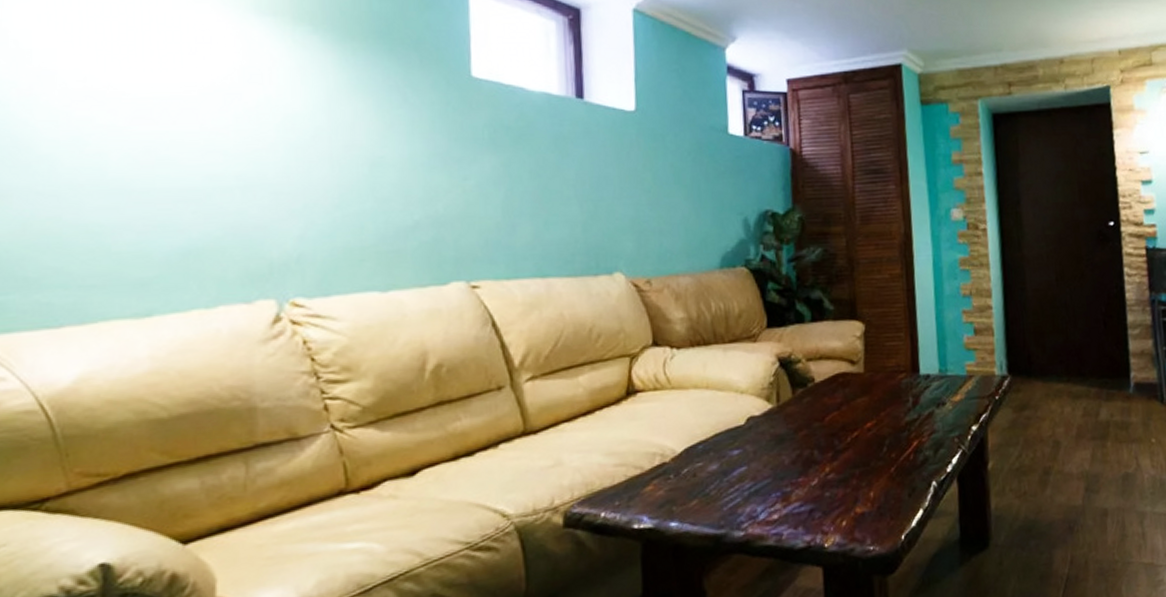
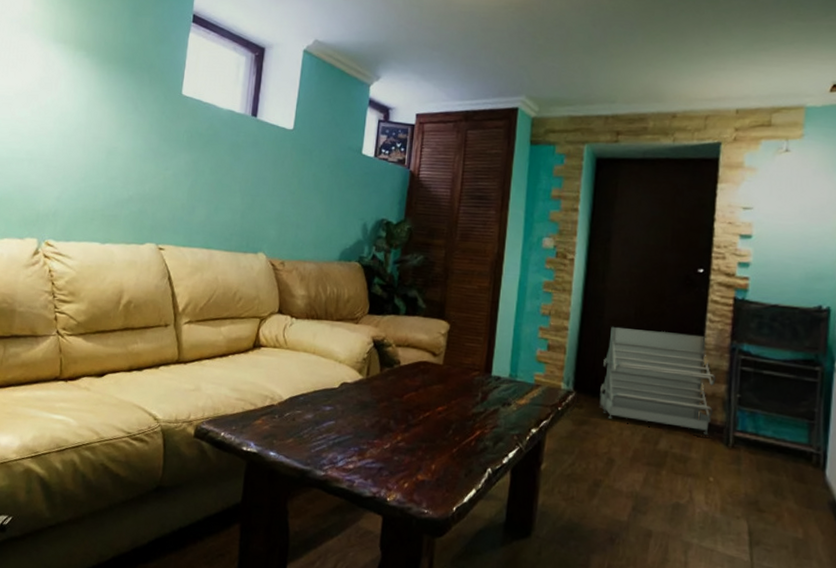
shoe rack: none [1033,292,1145,398] -> present [599,326,716,435]

